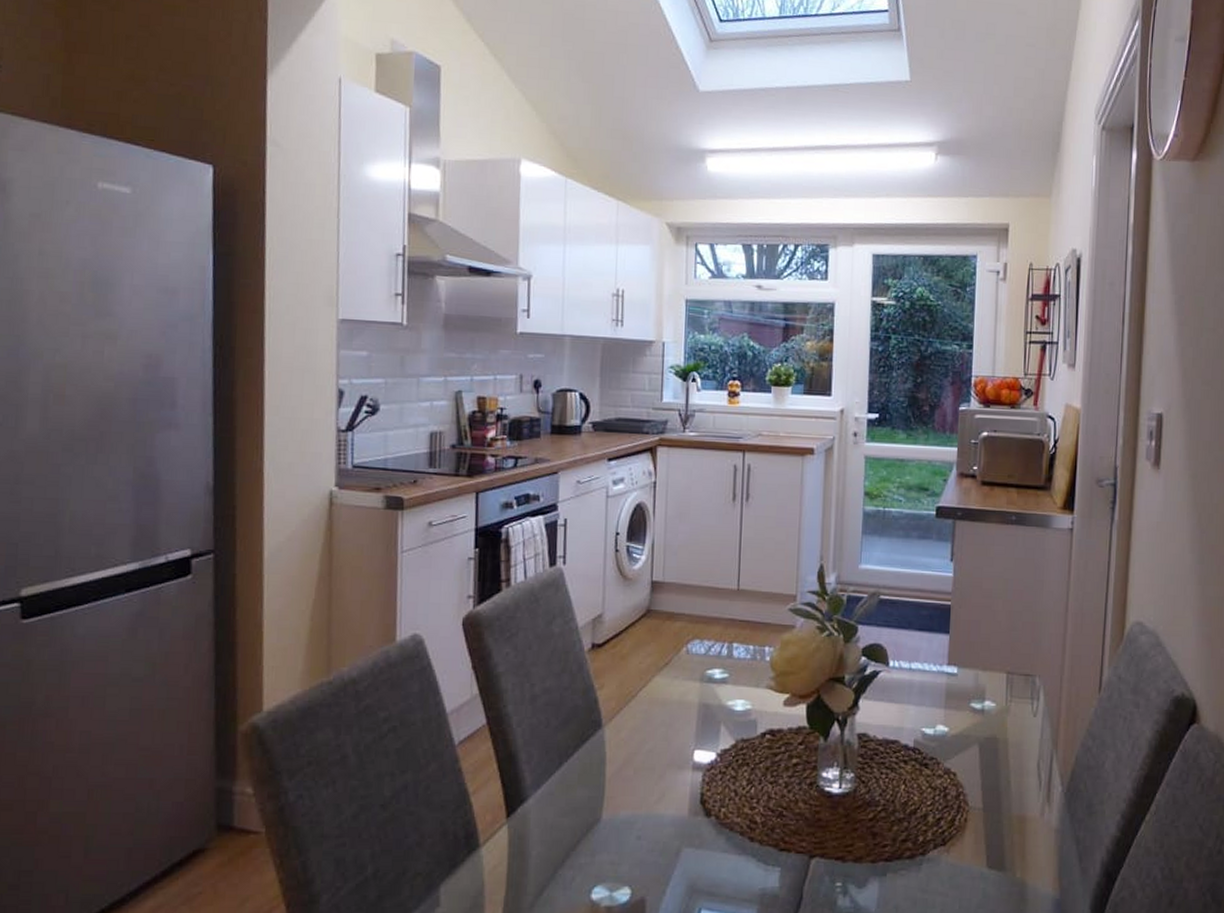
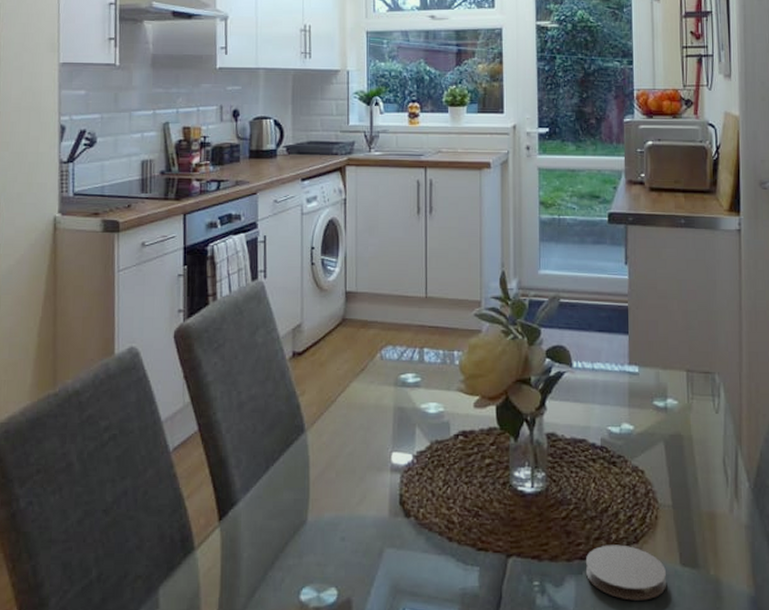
coaster: none [889,846,972,902] -> present [585,545,666,600]

